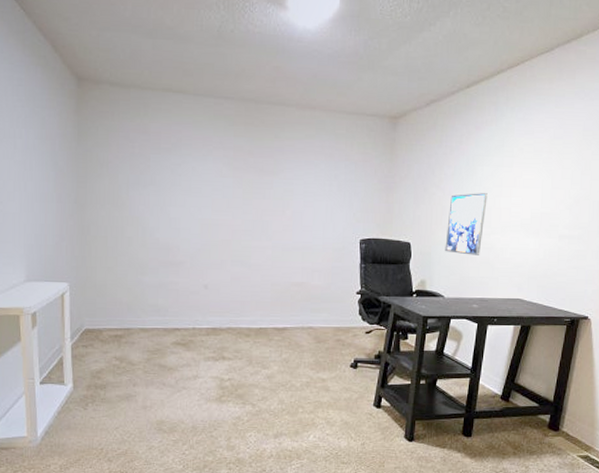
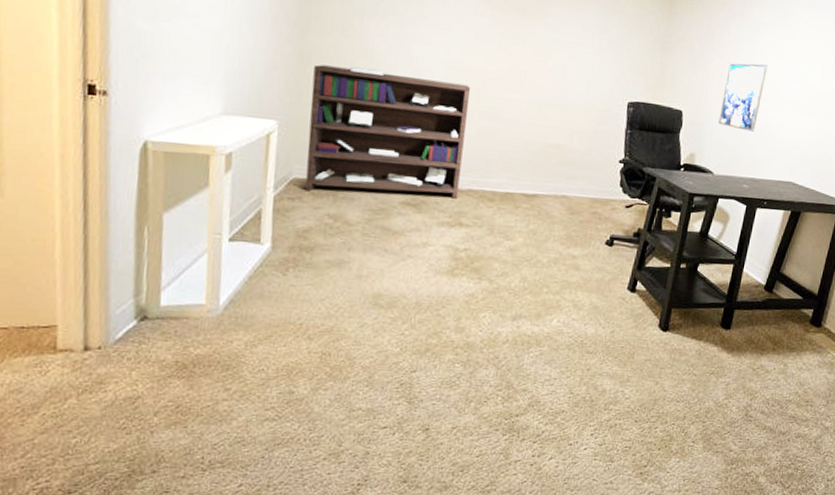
bookshelf: none [93,231,222,339] -> present [305,64,471,199]

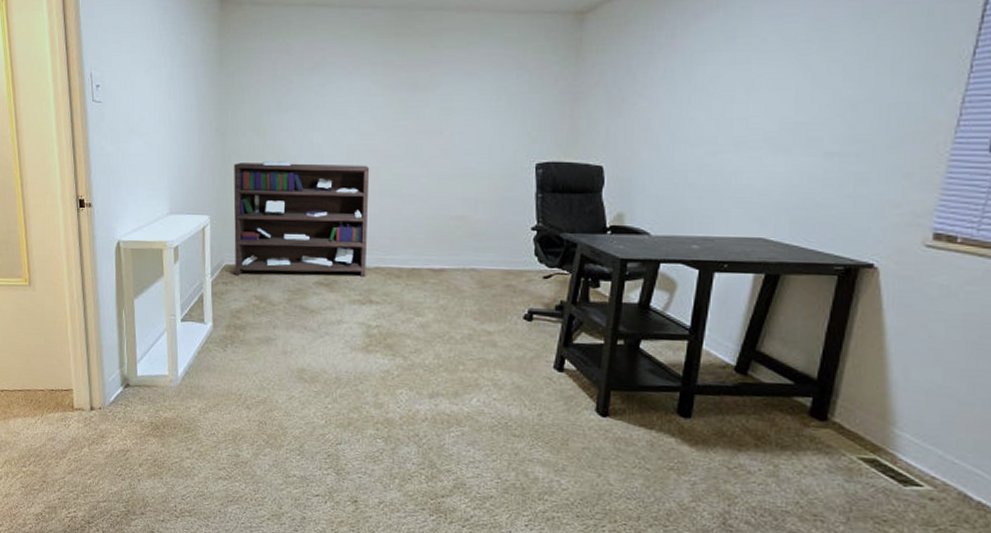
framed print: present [718,63,768,132] -> none [651,100,713,181]

